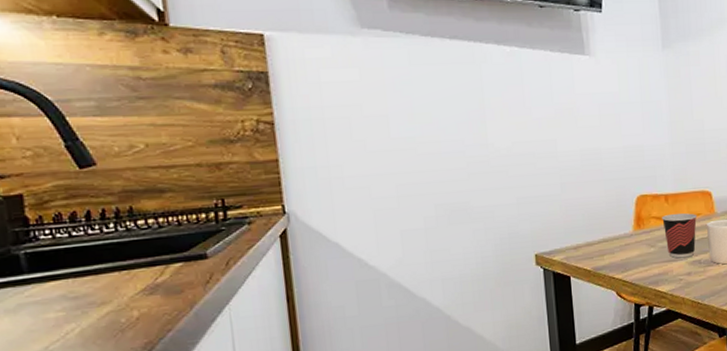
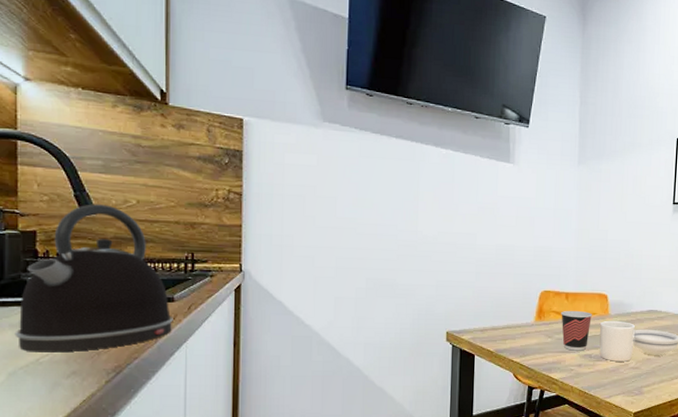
kettle: none [12,153,210,340] -> present [14,204,173,353]

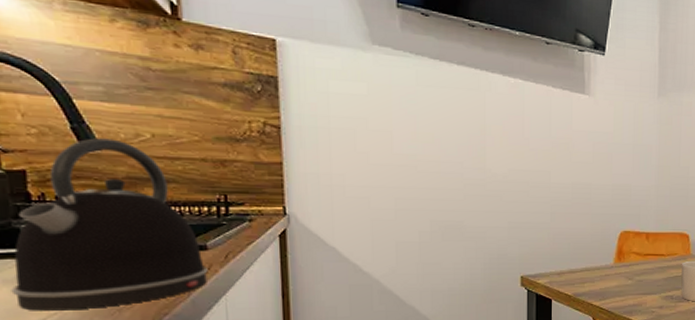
cup: present [561,310,593,351] -> none [641,251,674,292]

